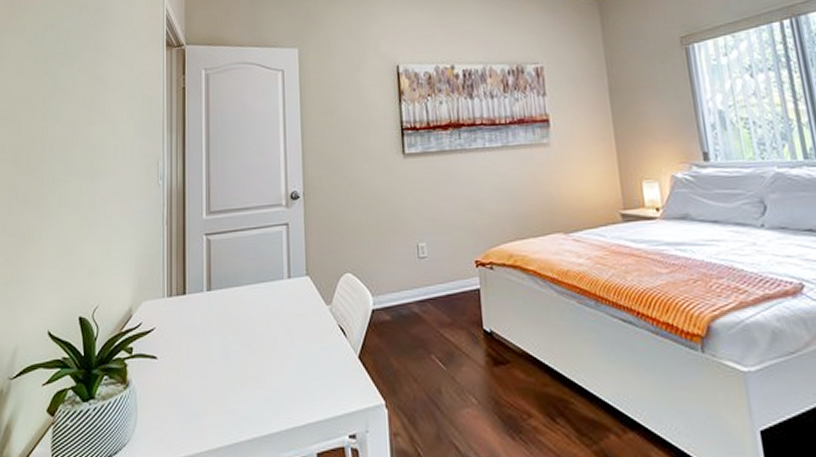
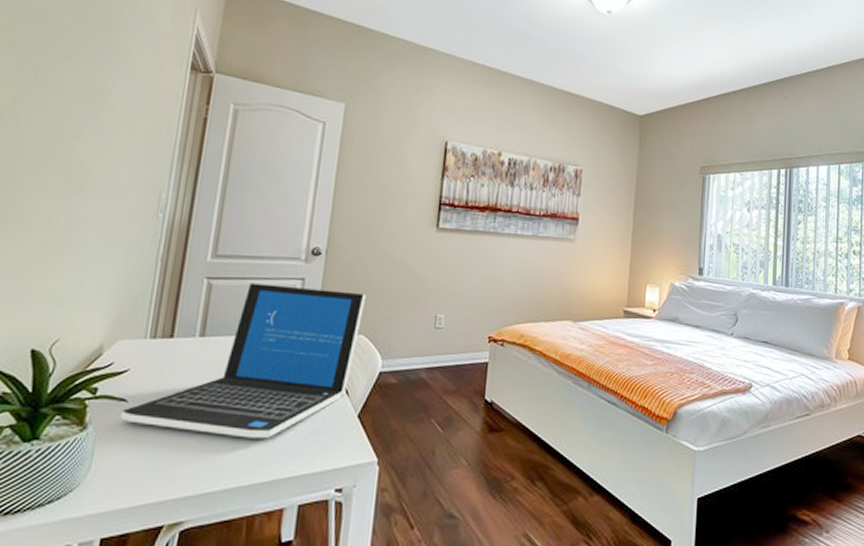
laptop: none [153,231,347,387] -> present [120,283,366,439]

